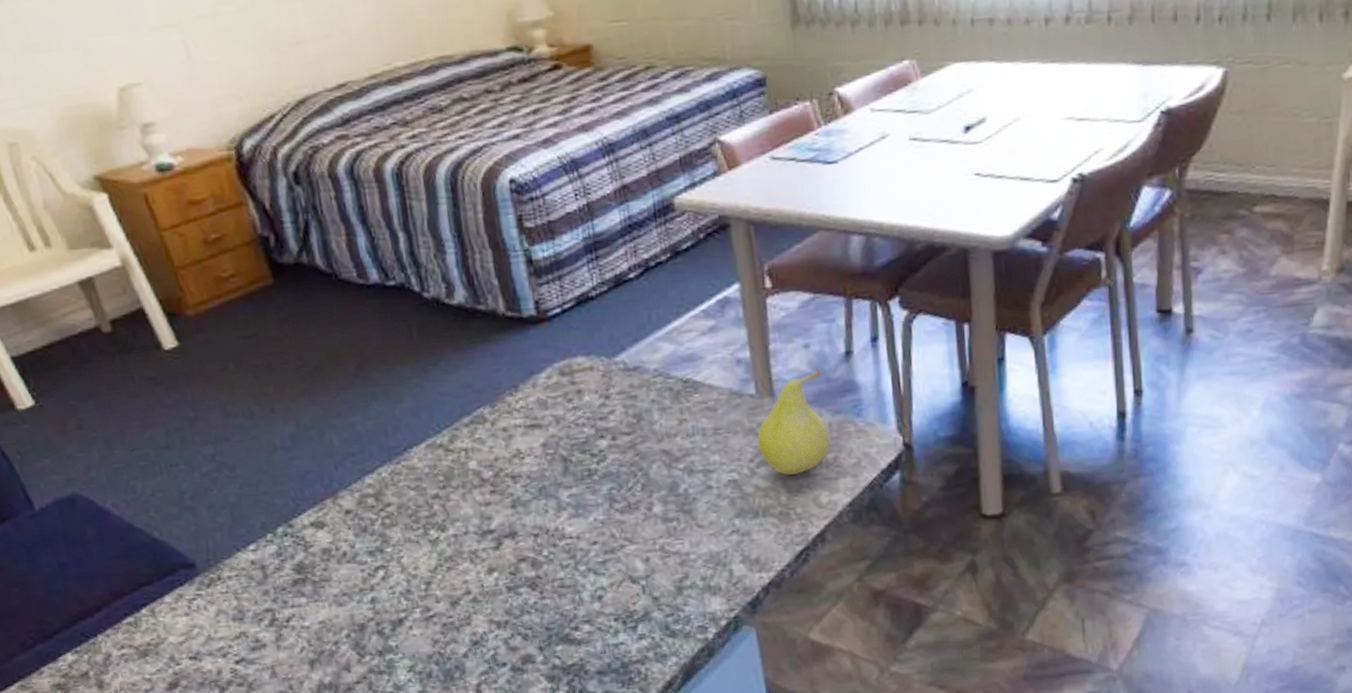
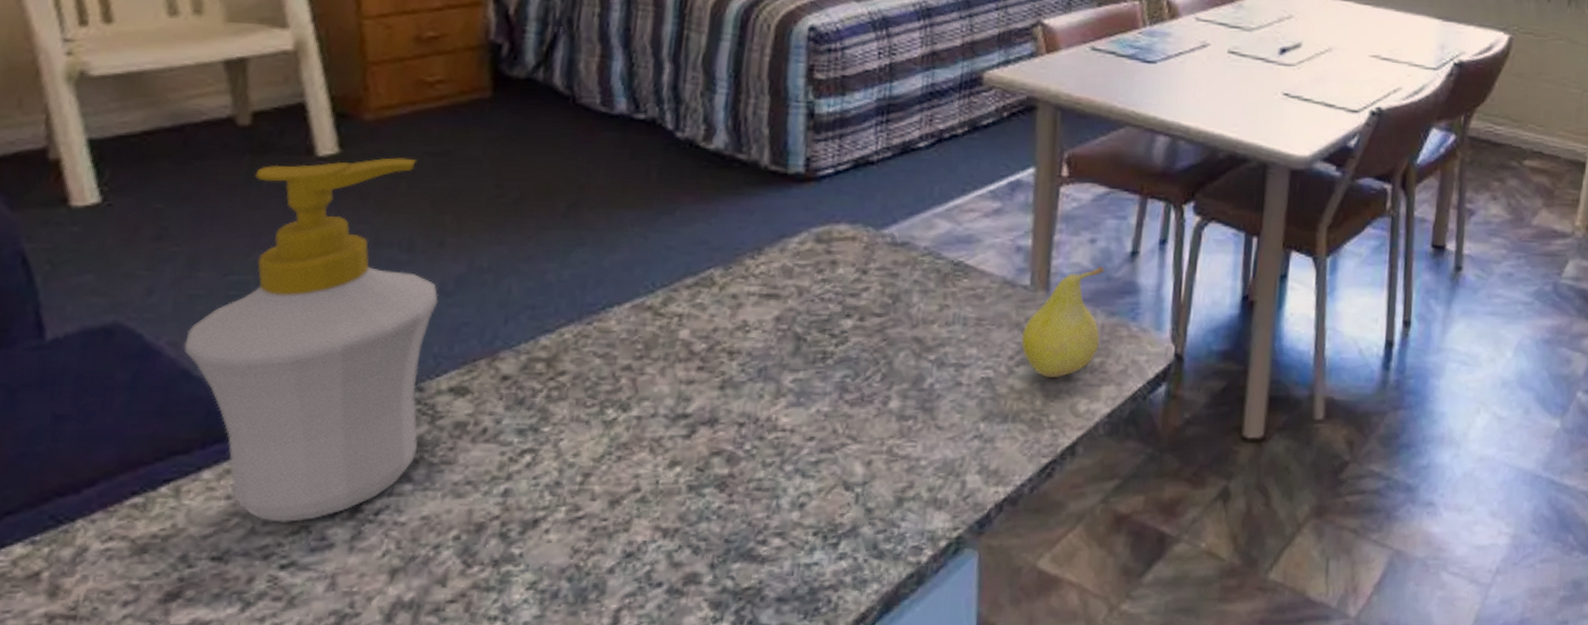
soap bottle: none [122,343,302,631] -> present [183,157,438,523]

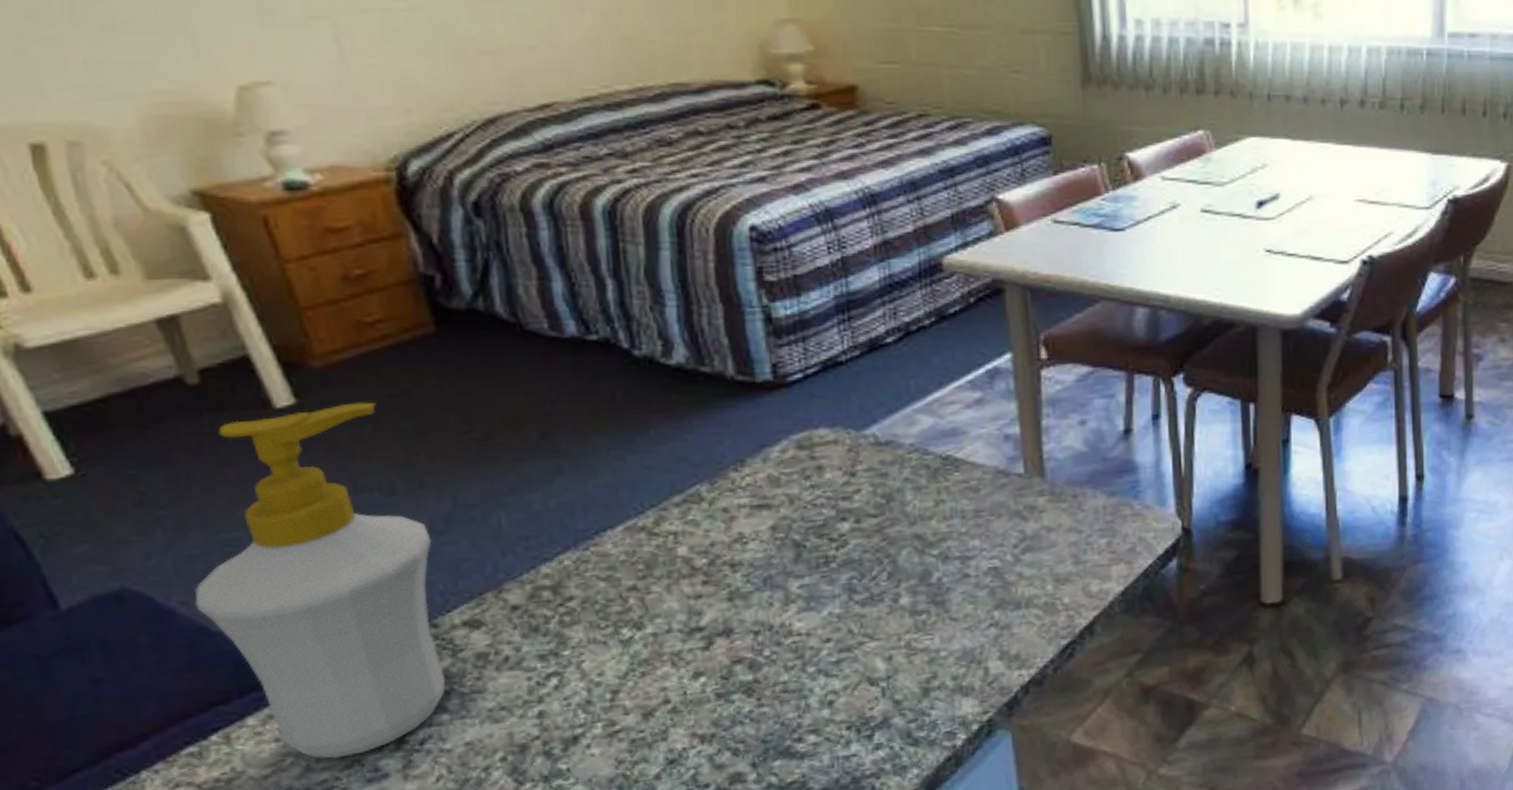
fruit: present [1020,266,1105,377] -> none [1023,447,1104,562]

